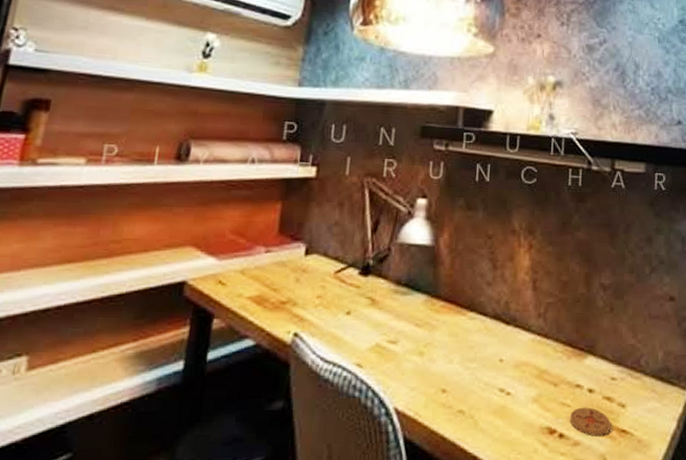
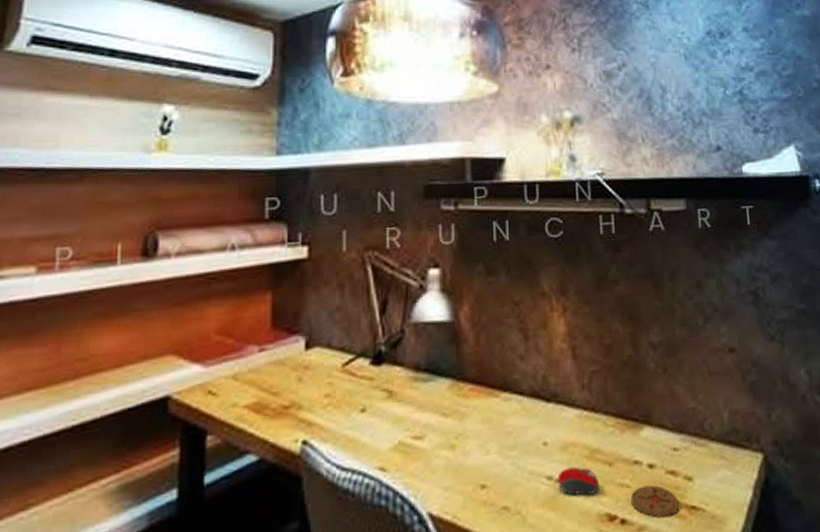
computer mouse: none [508,383,544,409] -> present [557,466,599,495]

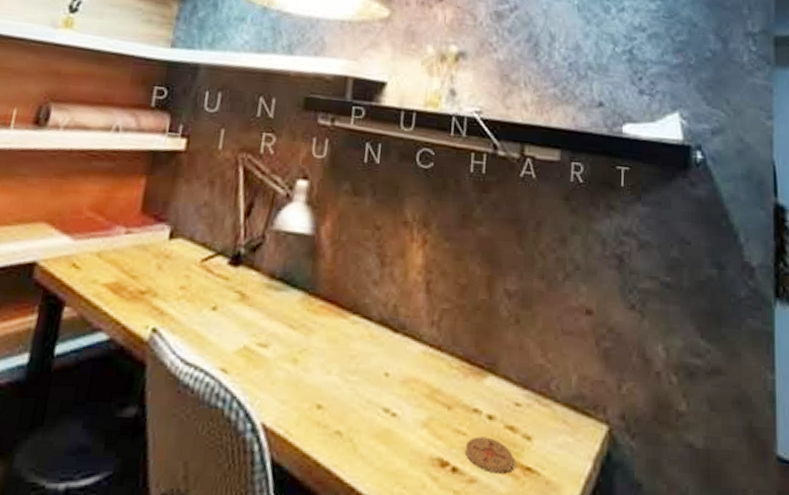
computer mouse: present [557,466,599,495] -> none [394,403,435,435]

